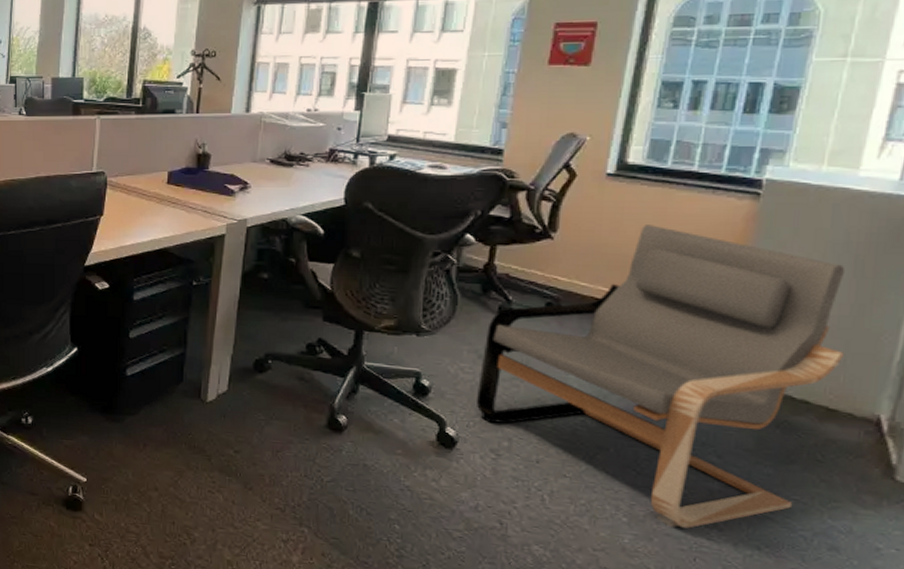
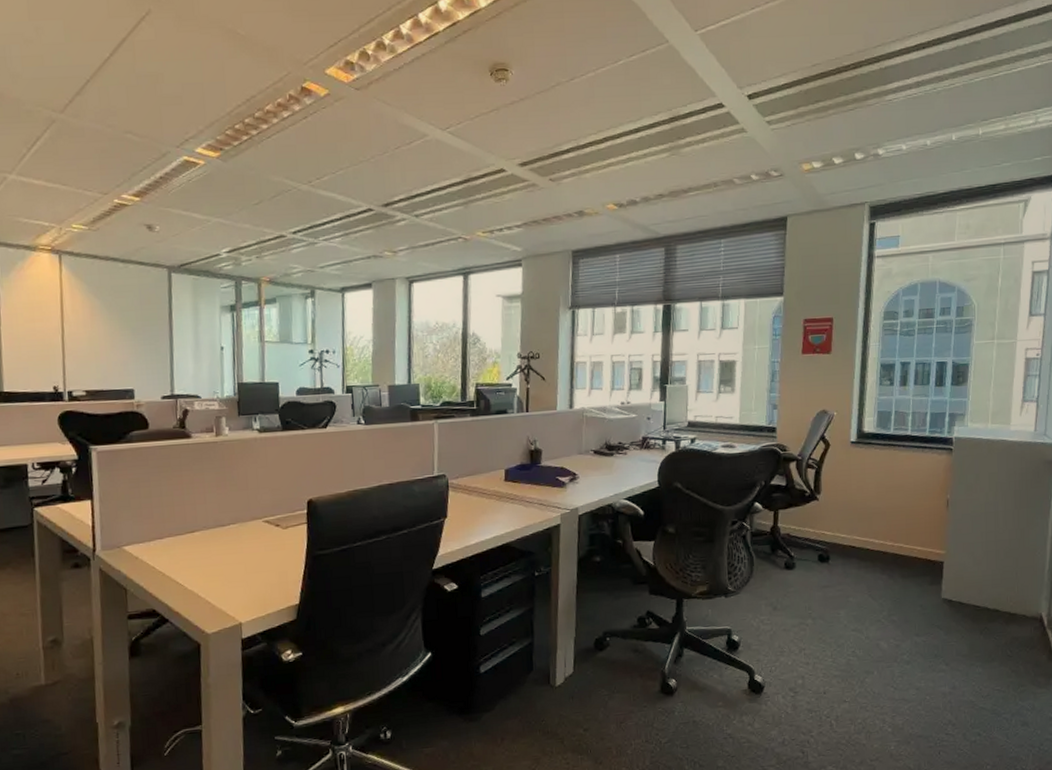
armchair: present [476,225,846,528] -> none [774,481,1017,730]

